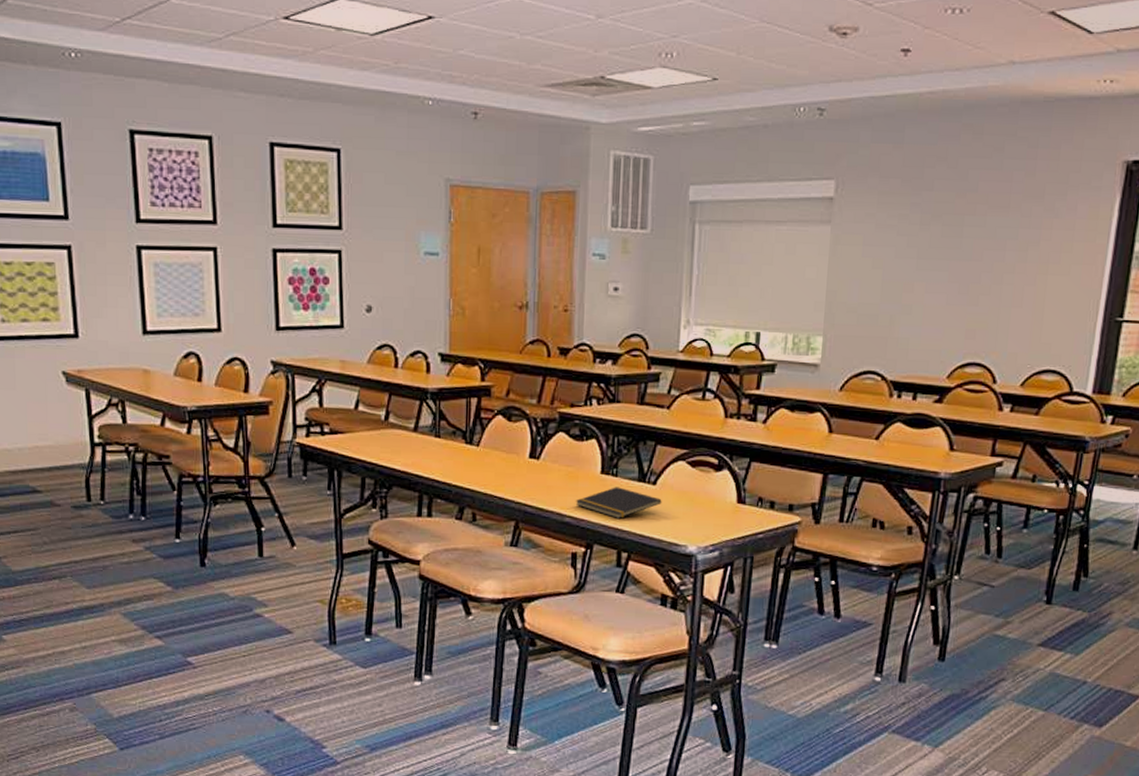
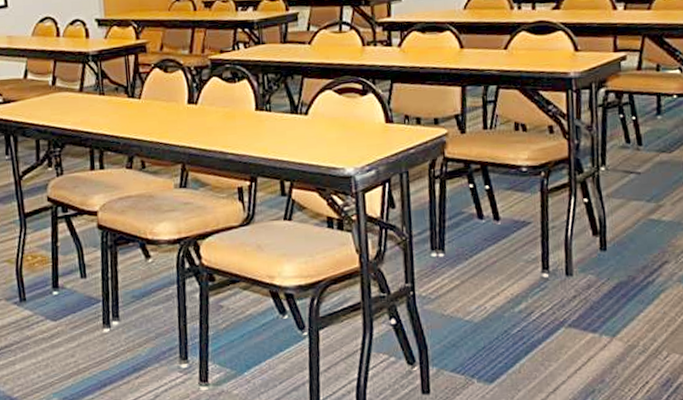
notepad: present [575,487,662,519] -> none [235,121,316,150]

